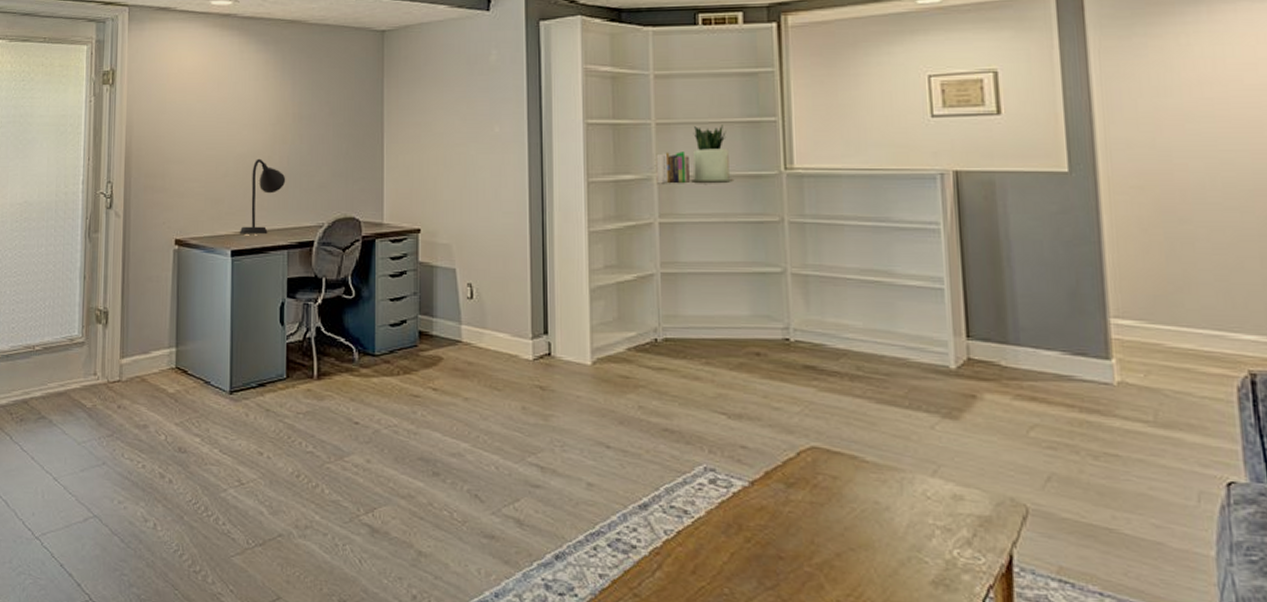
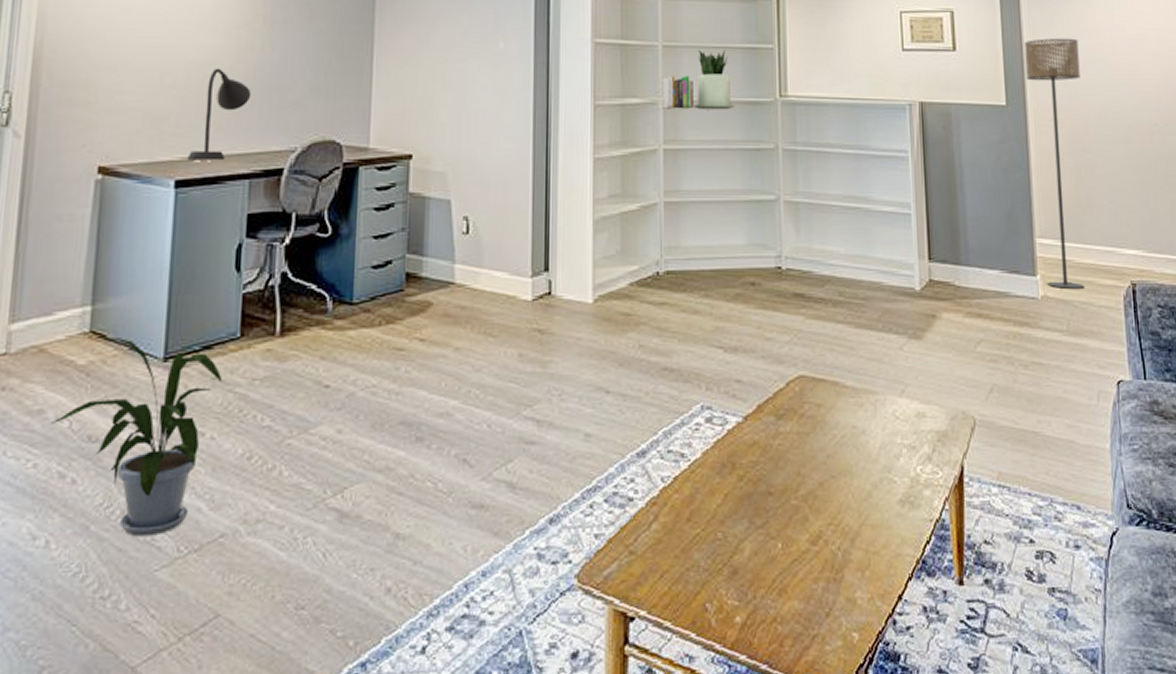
house plant: none [153,372,274,529] -> present [51,336,223,537]
floor lamp: none [1094,93,1179,376] -> present [1024,38,1084,288]

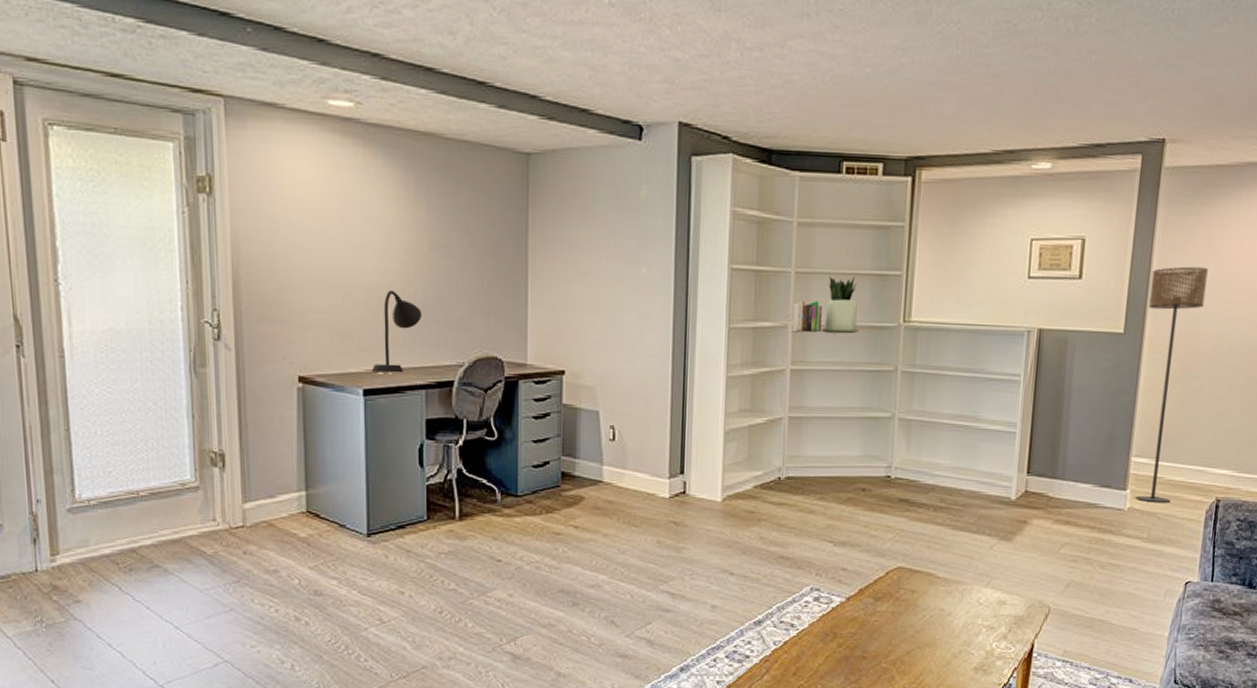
house plant: present [51,336,223,537] -> none [285,516,415,665]

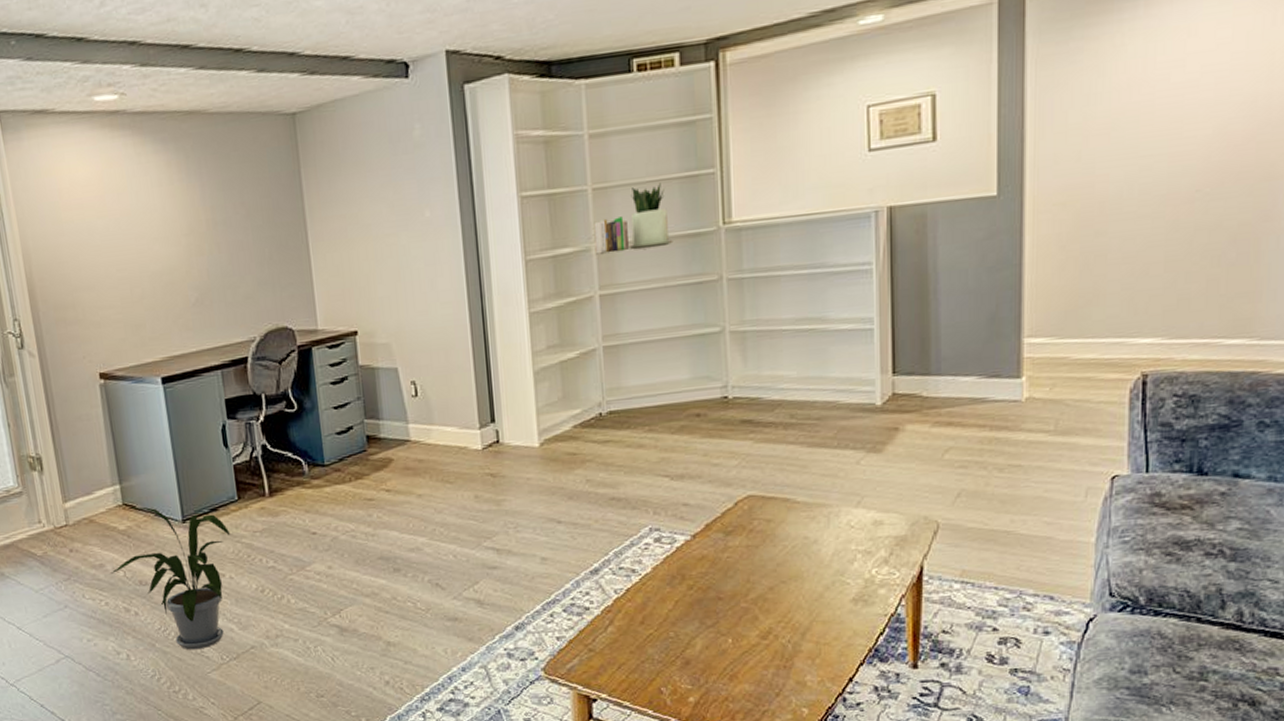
house plant: none [285,516,415,665] -> present [111,506,231,650]
desk lamp: present [371,290,422,373] -> none [166,274,209,359]
floor lamp: present [1135,266,1208,502] -> none [1027,101,1101,389]

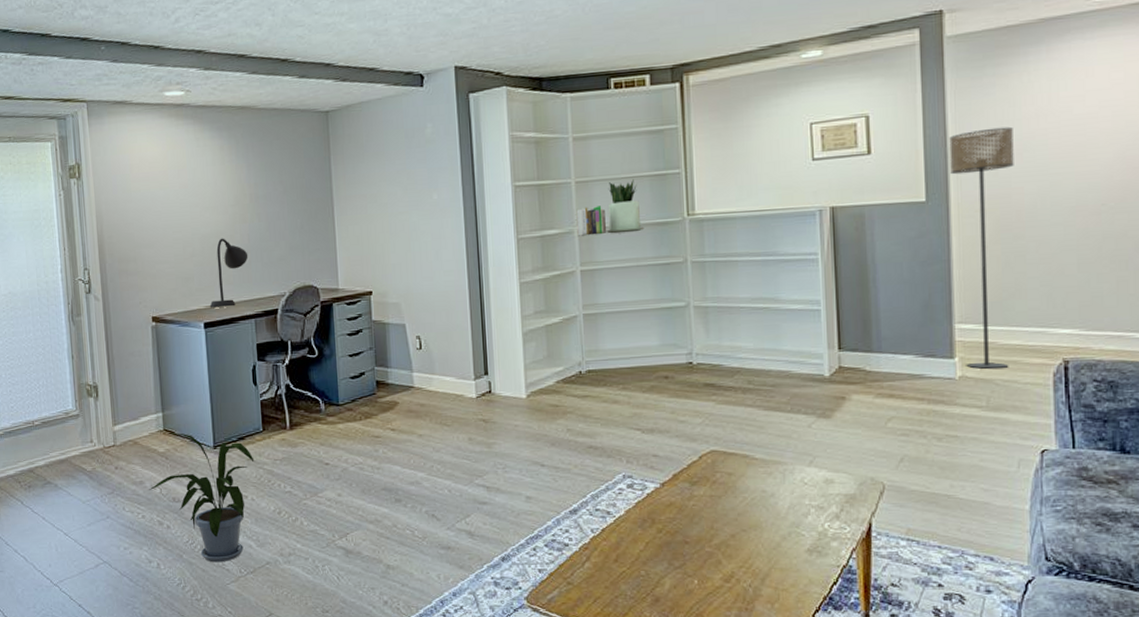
desk lamp: none [166,274,209,359] -> present [209,238,248,308]
floor lamp: none [1027,101,1101,389] -> present [949,126,1014,369]

